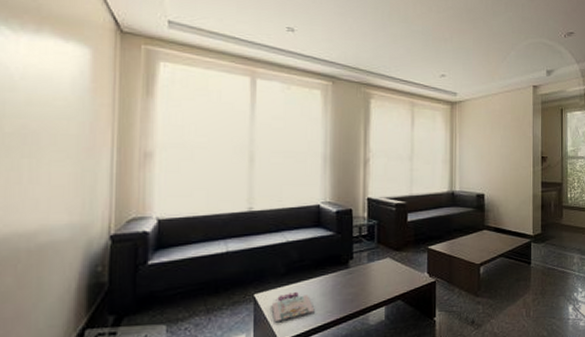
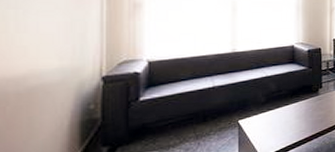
magazine: present [271,291,315,324] -> none [253,116,291,144]

